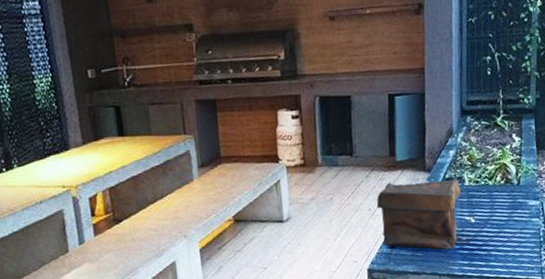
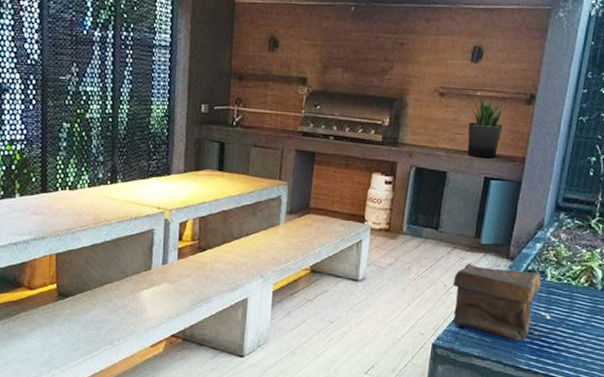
planter: none [363,12,398,77] -> present [467,95,505,159]

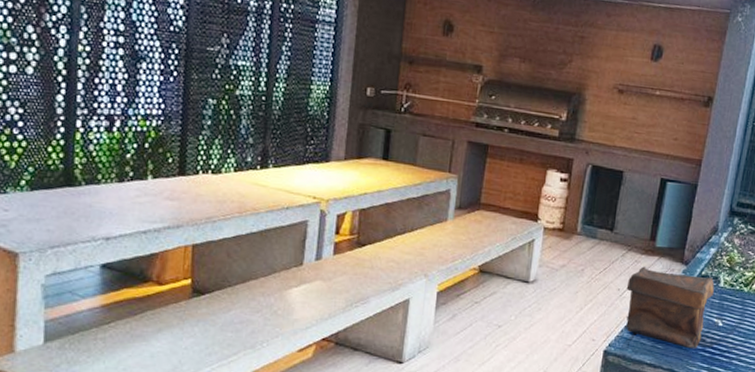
planter: present [467,95,505,159] -> none [644,94,683,160]

